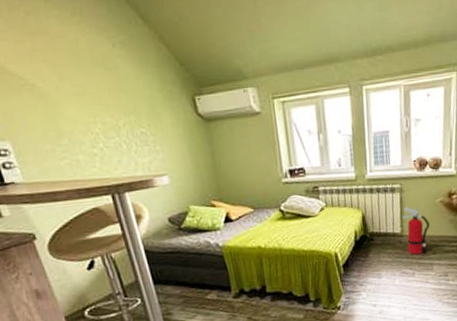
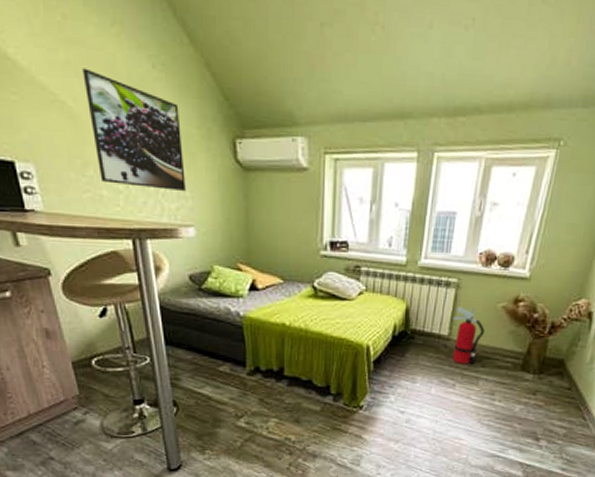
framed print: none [48,54,156,149] -> present [82,68,186,192]

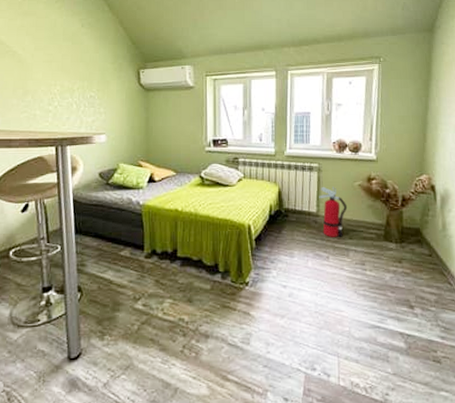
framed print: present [82,68,186,192] -> none [31,29,101,109]

